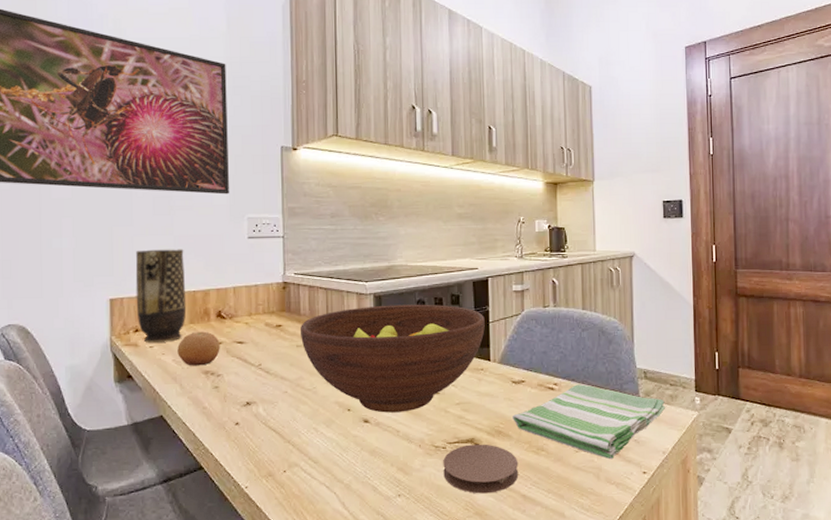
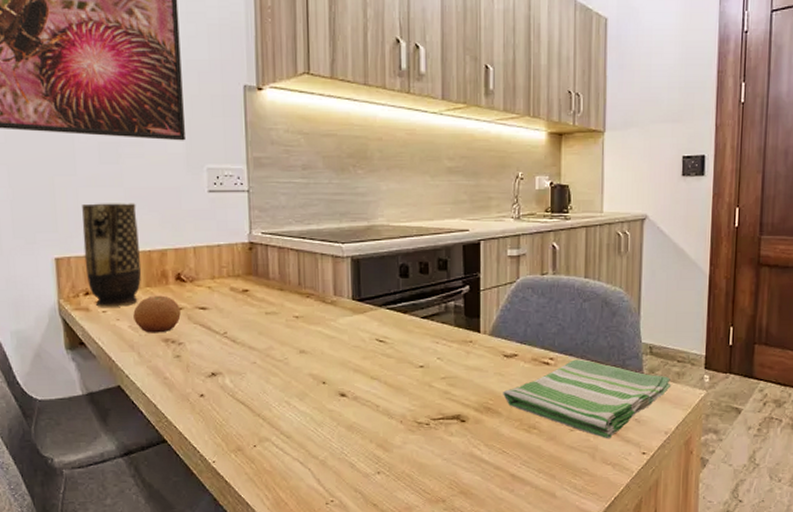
fruit bowl: present [301,304,485,413] -> none [270,269,475,387]
coaster: present [443,444,519,494] -> none [426,421,508,473]

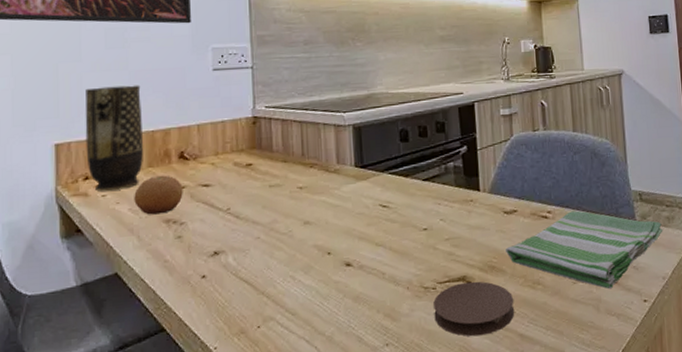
coaster: none [426,421,508,473] -> present [433,281,515,337]

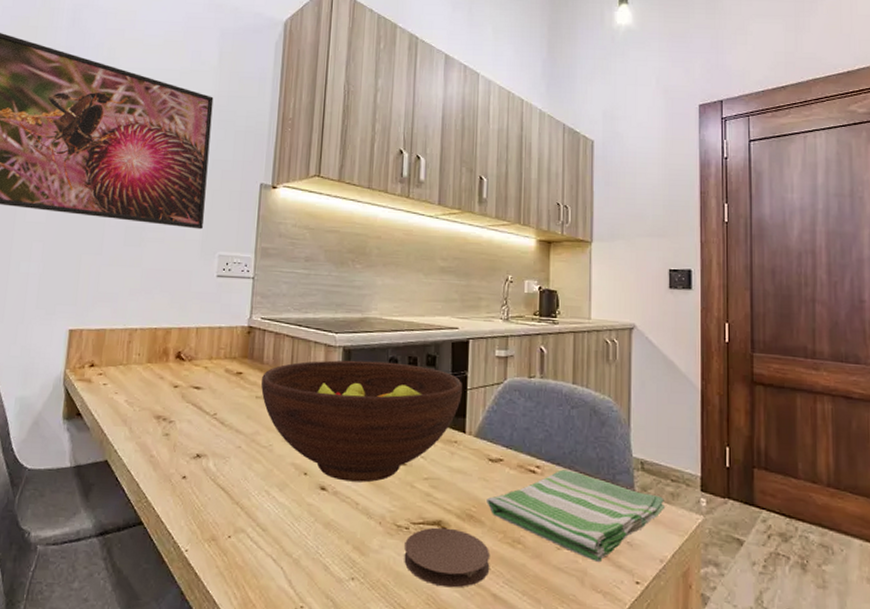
vase: present [85,85,144,191] -> none [94,281,150,381]
fruit: present [134,175,183,215] -> none [131,372,176,410]
fruit bowl: none [273,133,473,255] -> present [261,360,462,483]

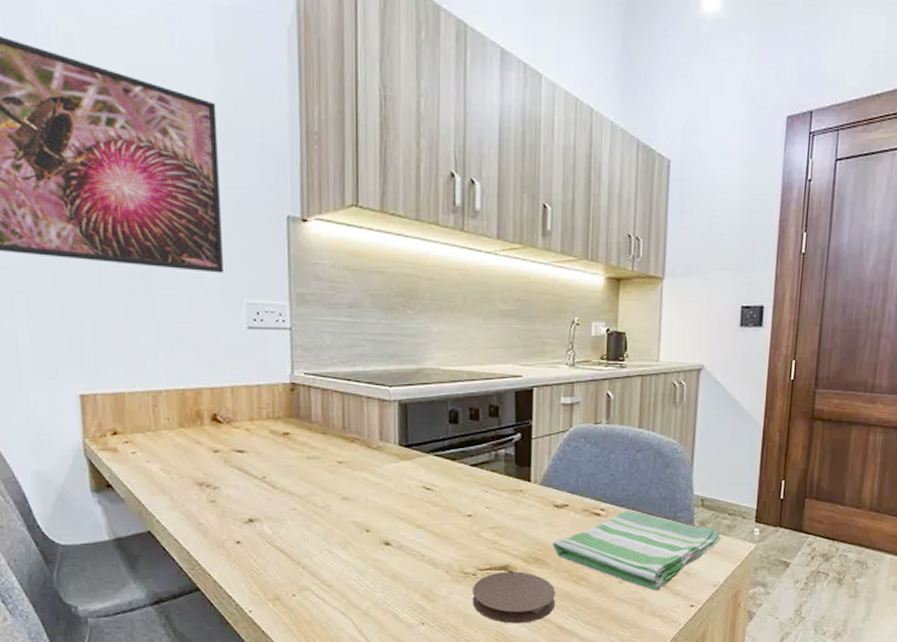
fruit bowl: present [261,360,462,483] -> none [312,414,527,535]

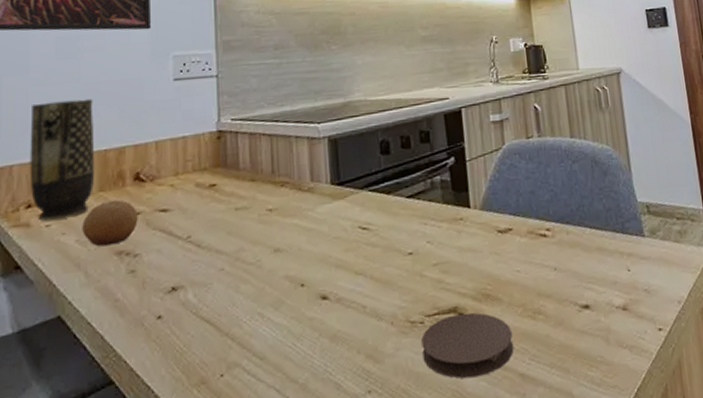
vase: none [110,337,175,448] -> present [29,98,95,221]
fruit: none [165,437,217,477] -> present [82,200,138,247]
dish towel: present [552,511,722,592] -> none [501,226,676,317]

